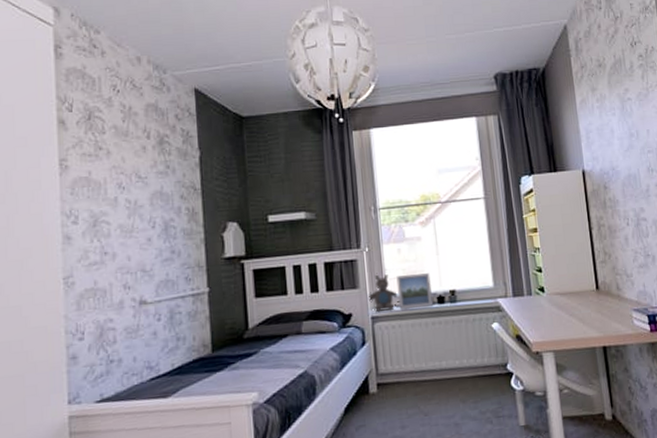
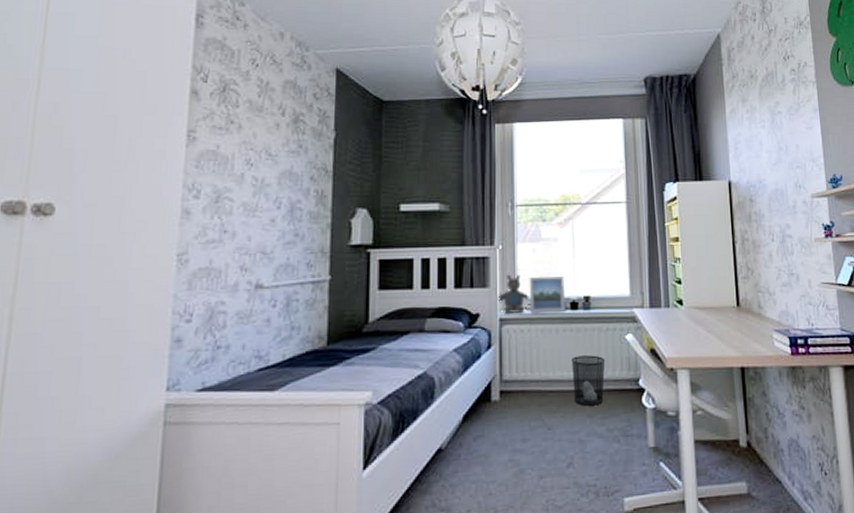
waste bin: none [442,345,475,392] -> present [571,355,606,406]

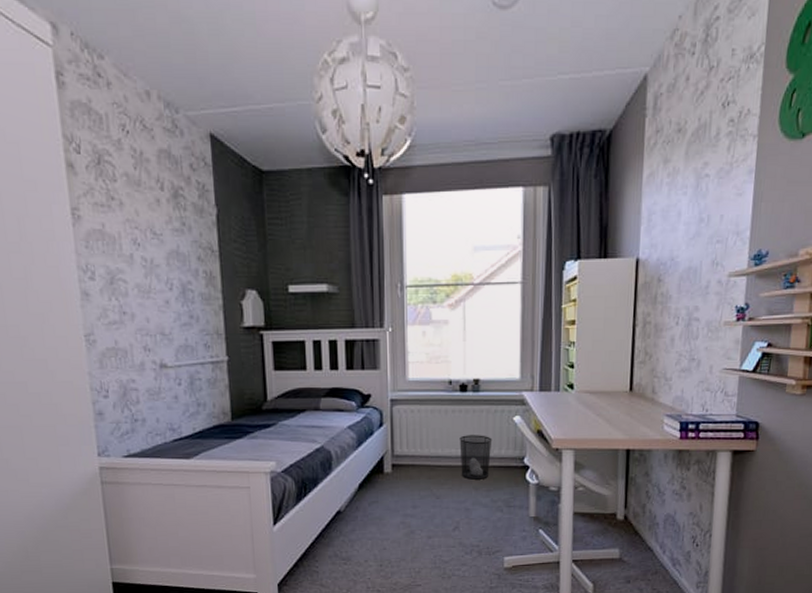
stuffed animal: present [499,275,529,313] -> none [389,357,419,394]
picture frame: present [529,276,566,314] -> none [419,359,456,395]

